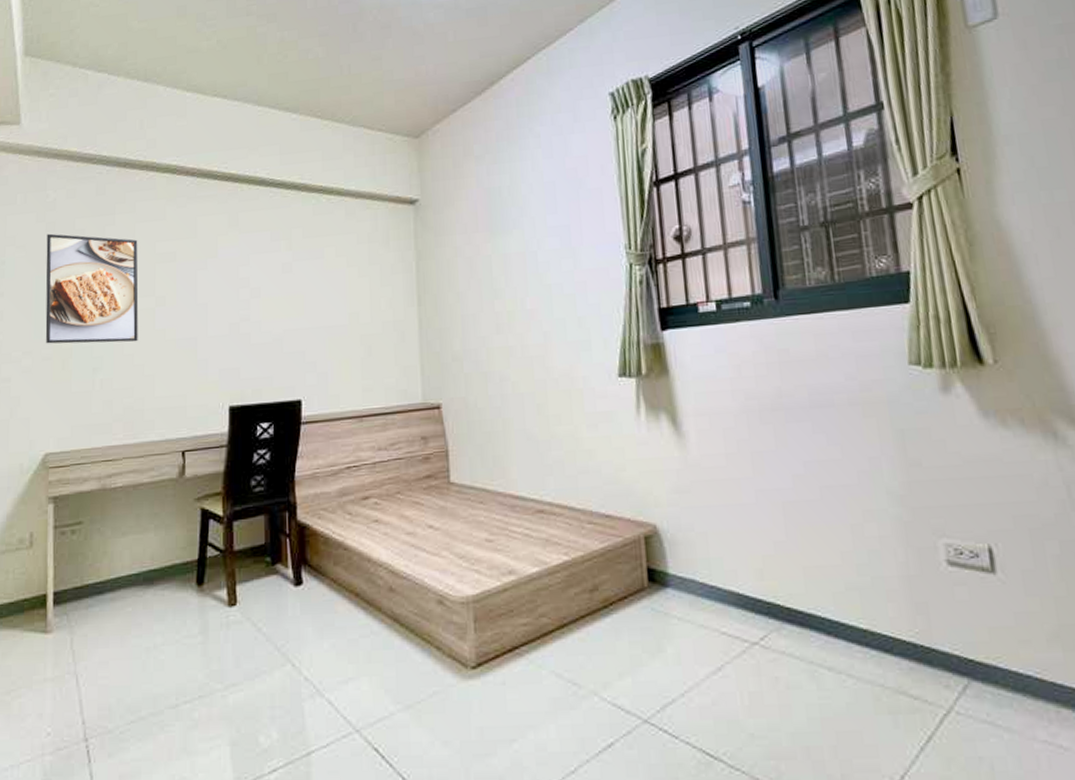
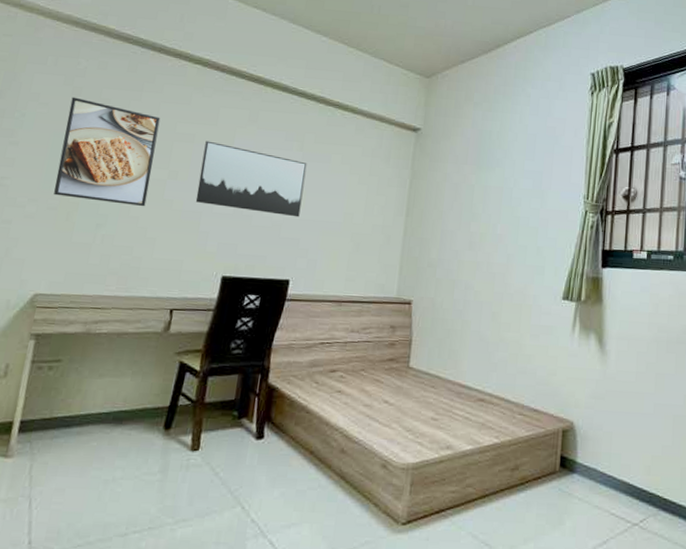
wall art: none [188,256,300,329] -> present [195,141,307,217]

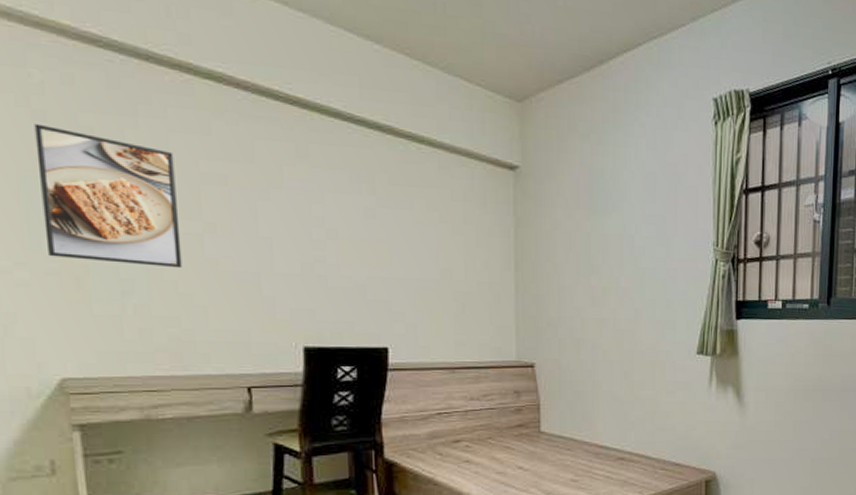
wall art: present [195,141,307,217] -> none [244,183,386,276]

